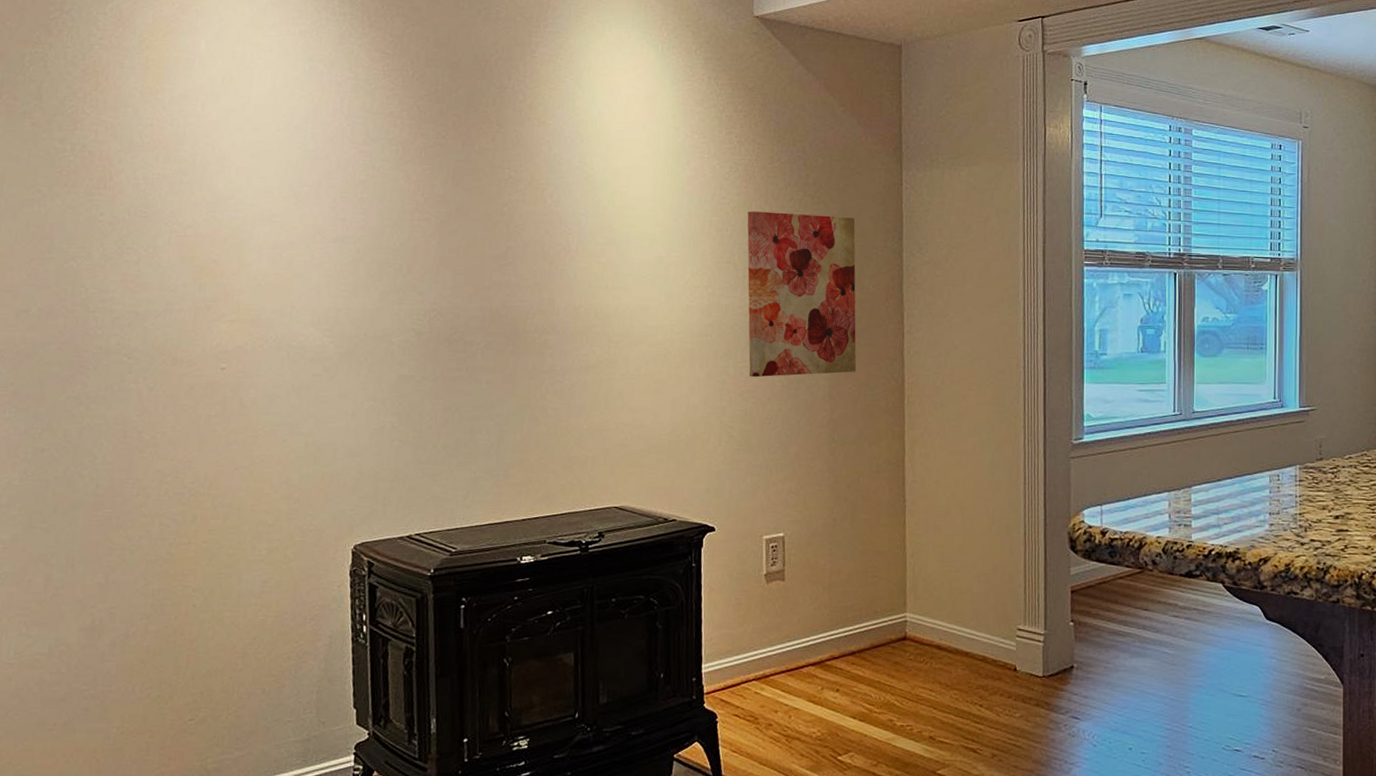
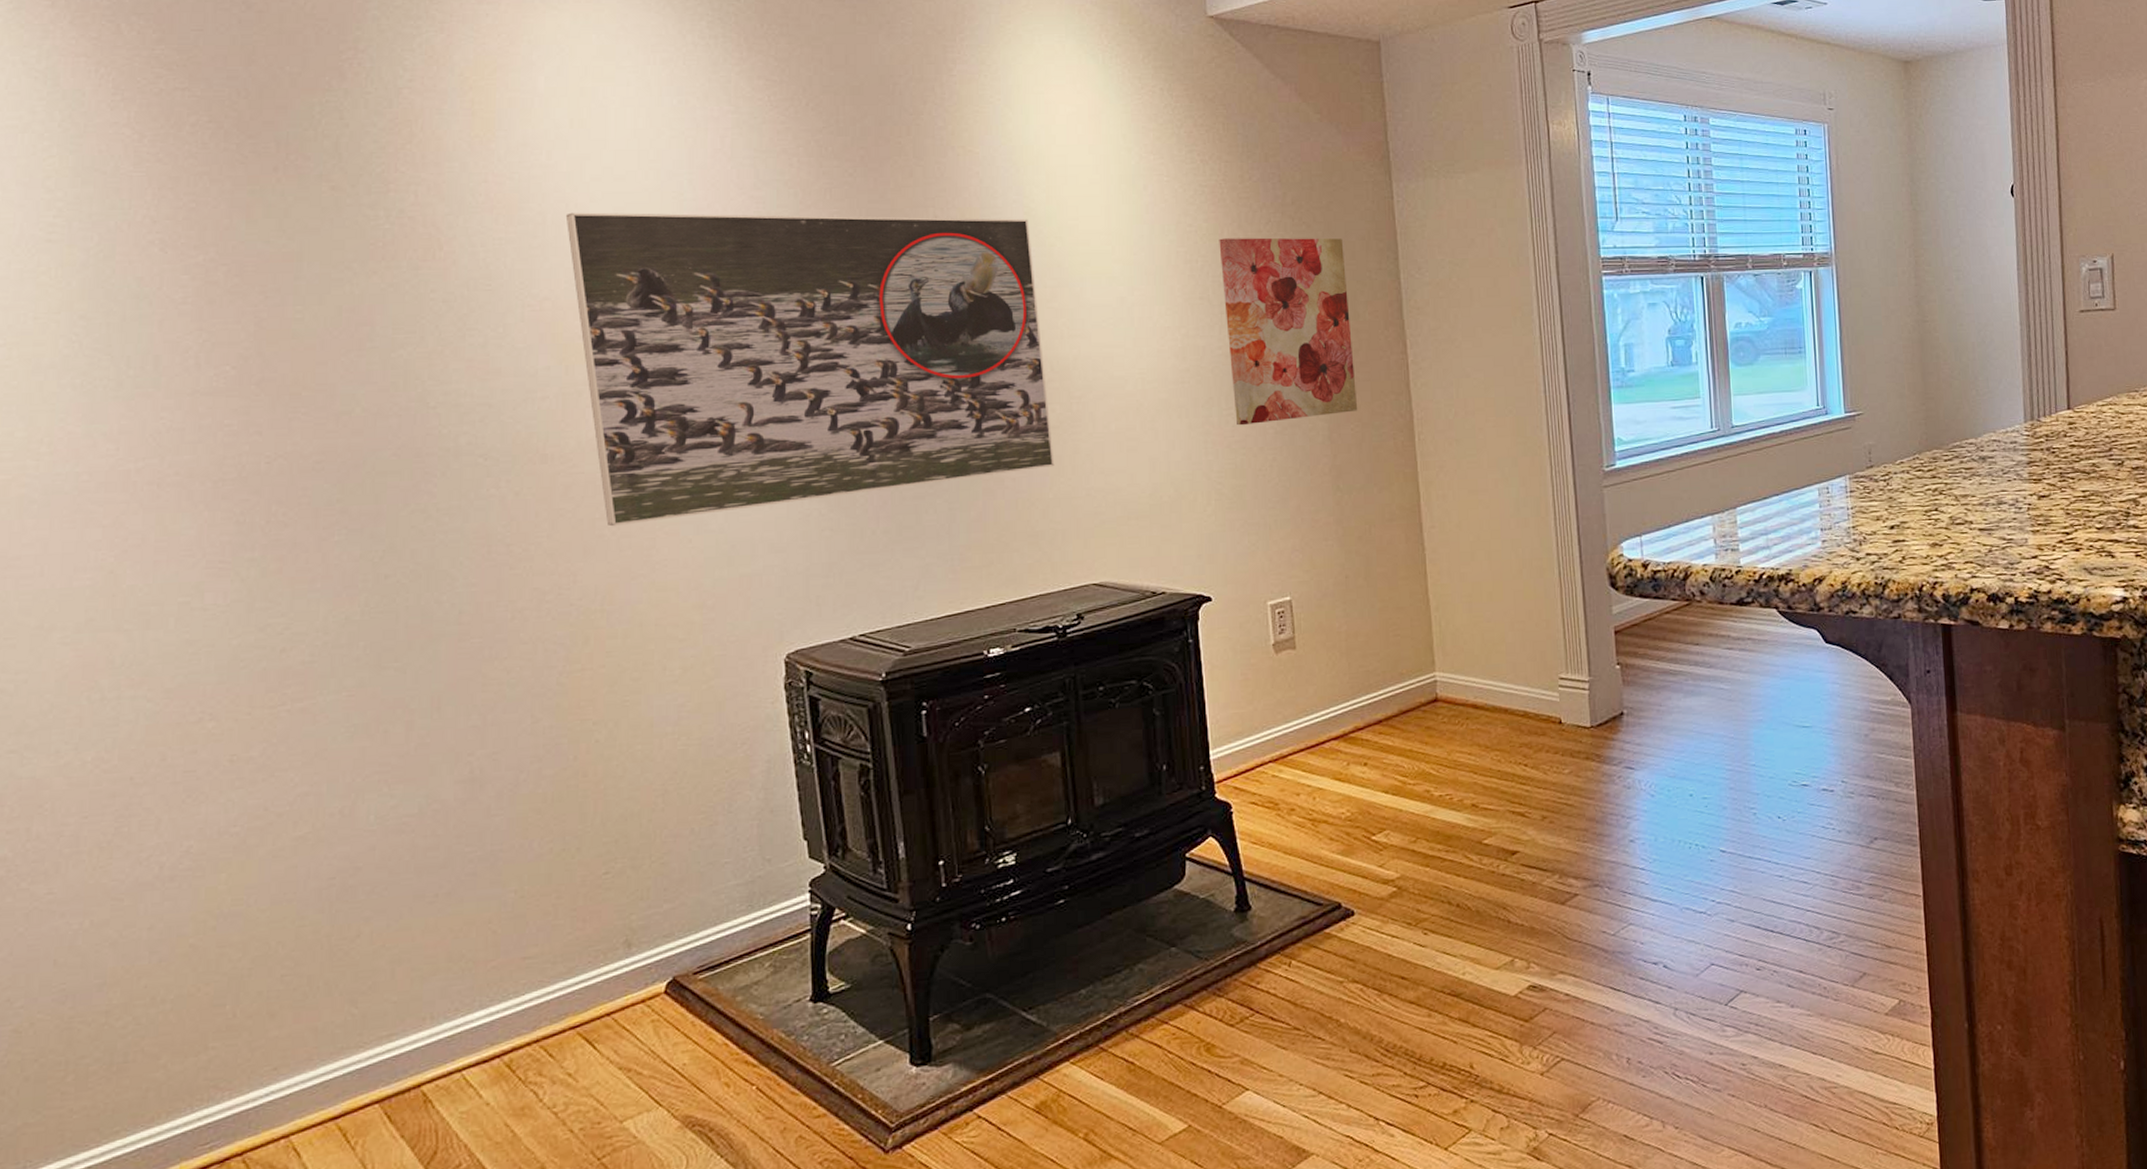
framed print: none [211,155,591,424] -> present [565,212,1055,527]

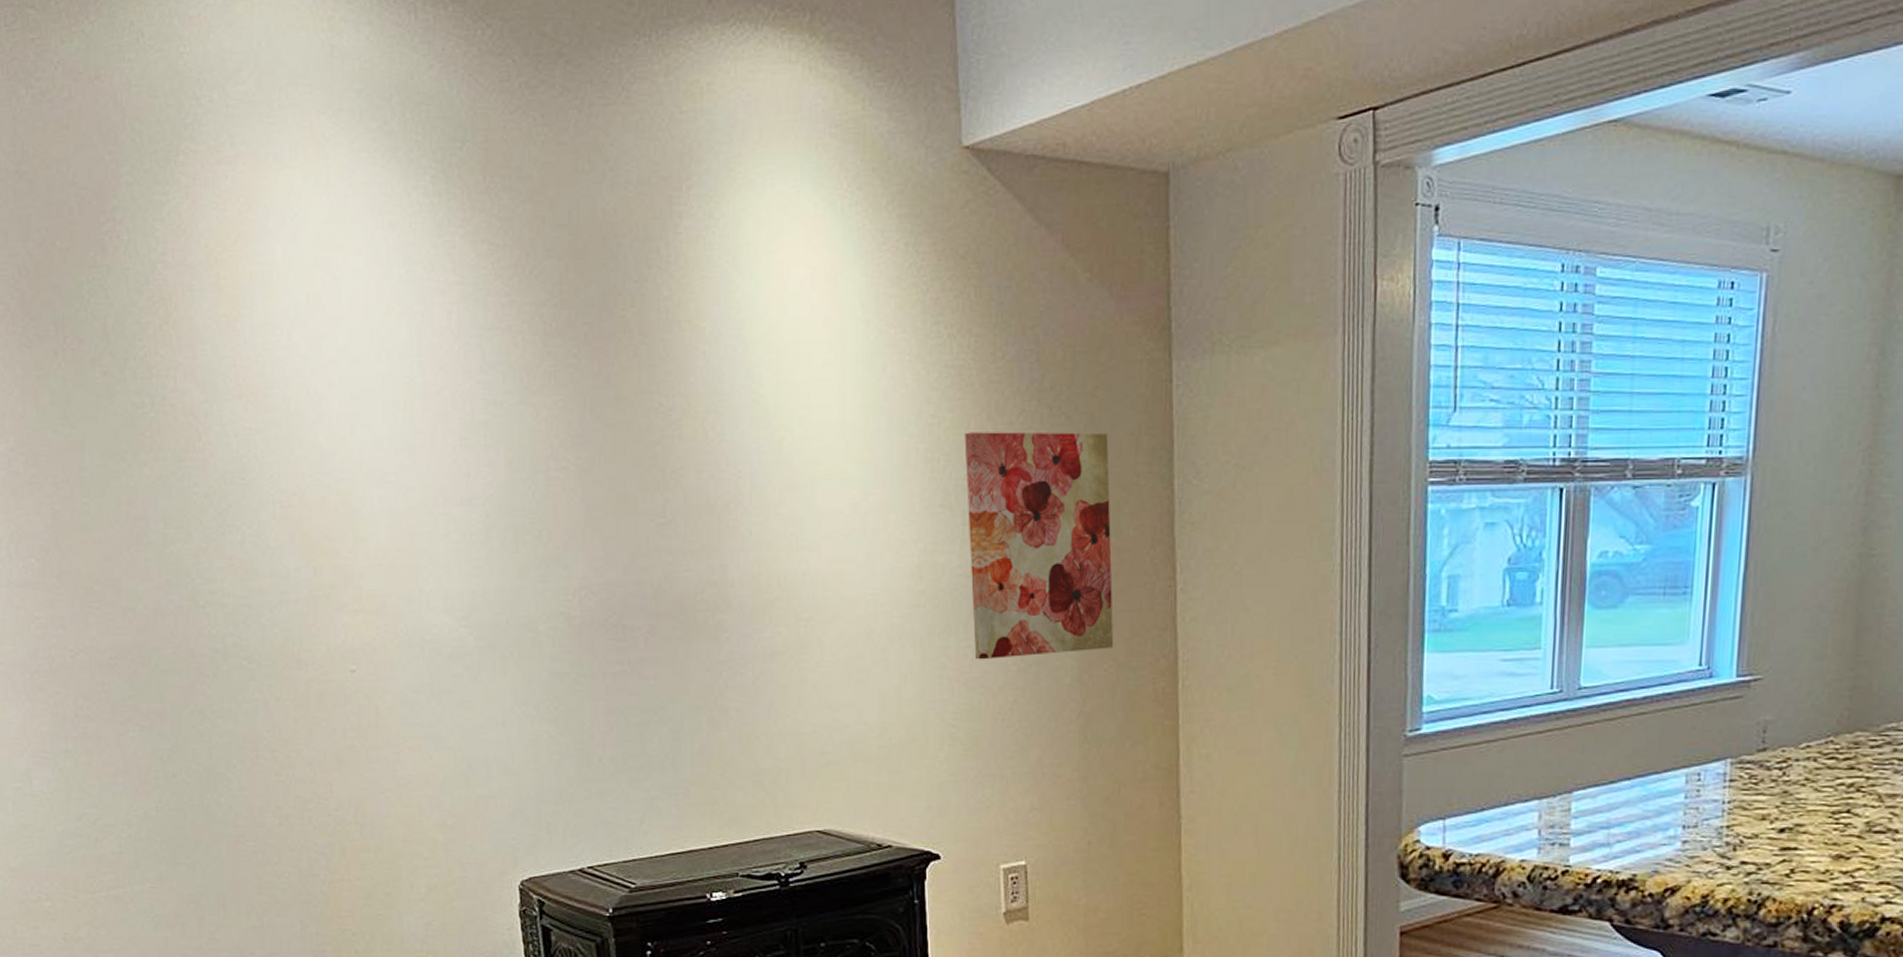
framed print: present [565,212,1055,527] -> none [307,399,780,738]

